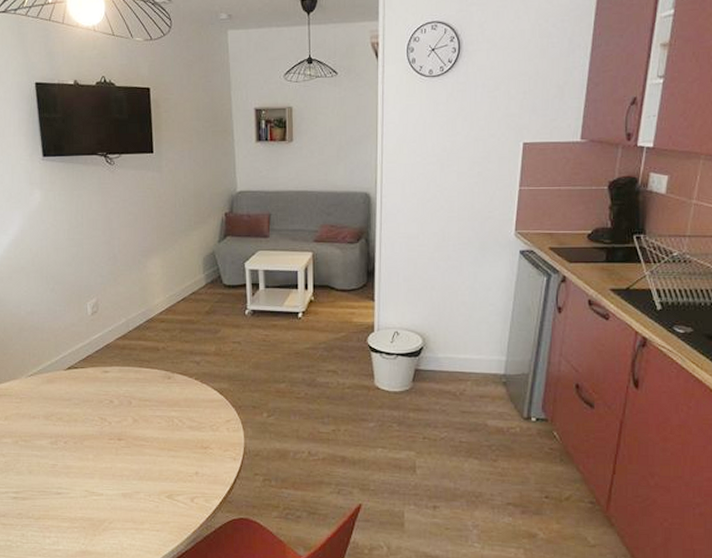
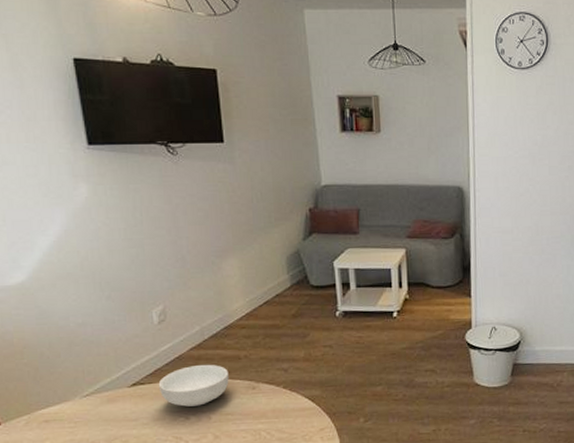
cereal bowl: none [89,353,148,391] -> present [158,364,229,407]

